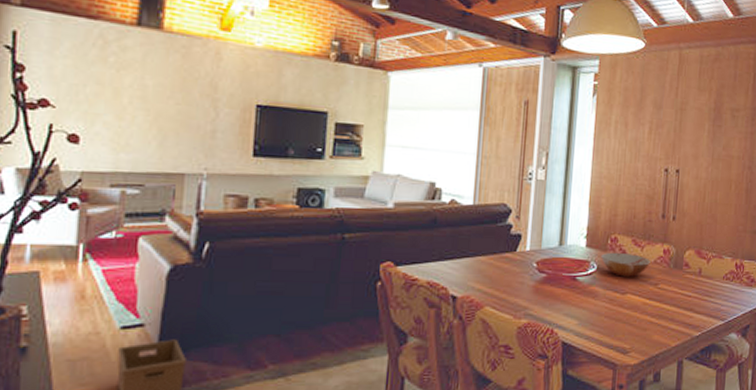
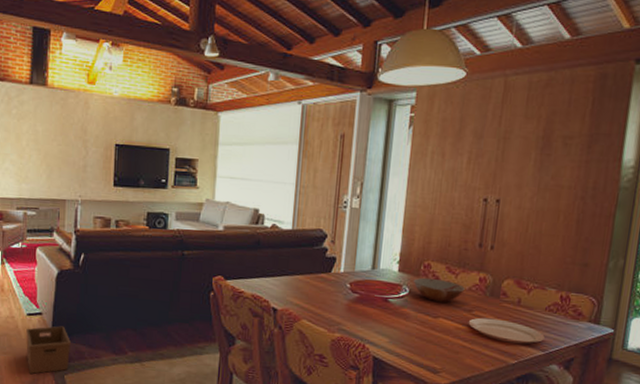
plate: none [654,290,724,315] -> present [468,317,545,344]

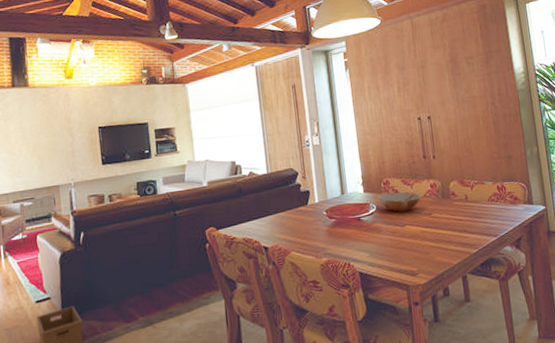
plate: present [468,317,545,344] -> none [430,216,494,236]

